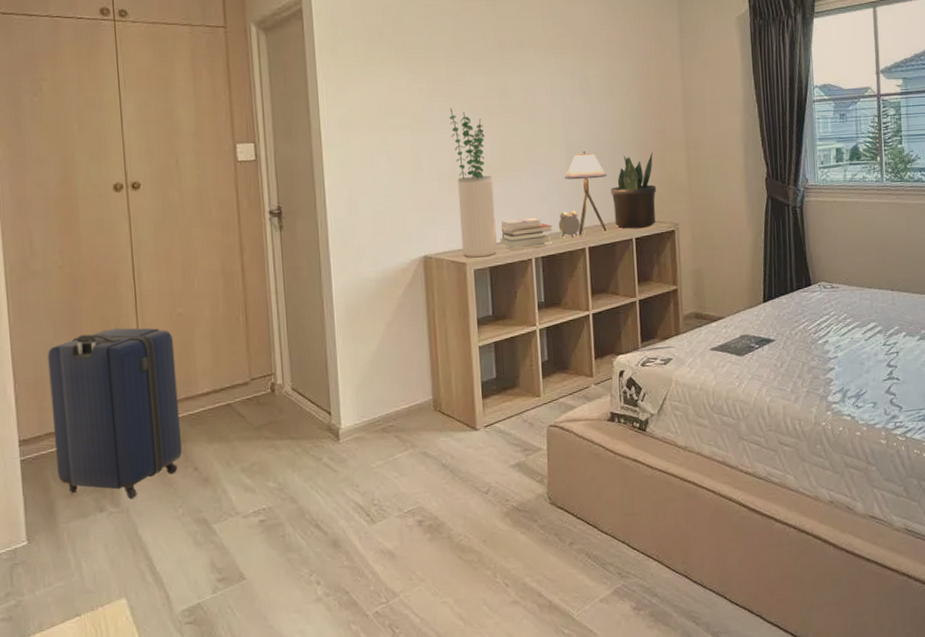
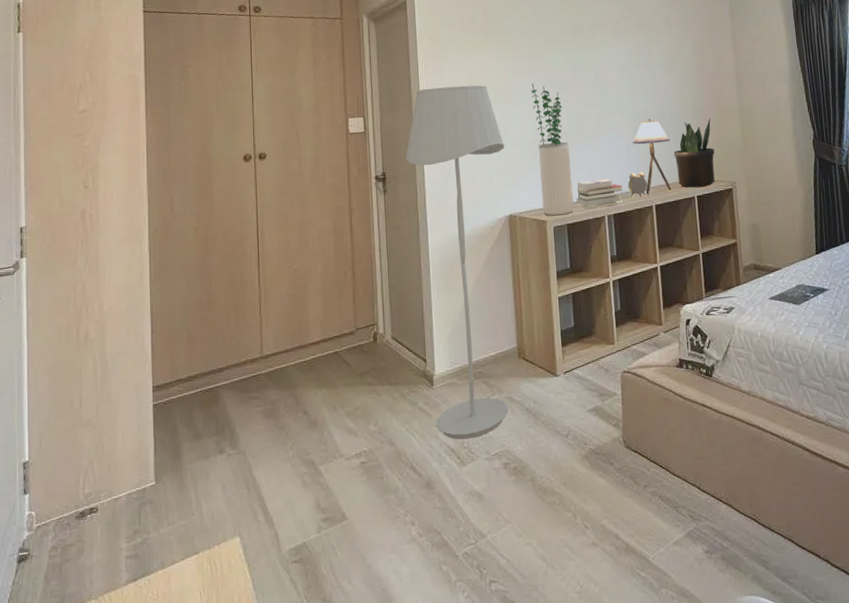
suitcase: present [47,327,182,500] -> none [181,282,294,442]
floor lamp: none [304,108,423,497] -> present [405,85,509,440]

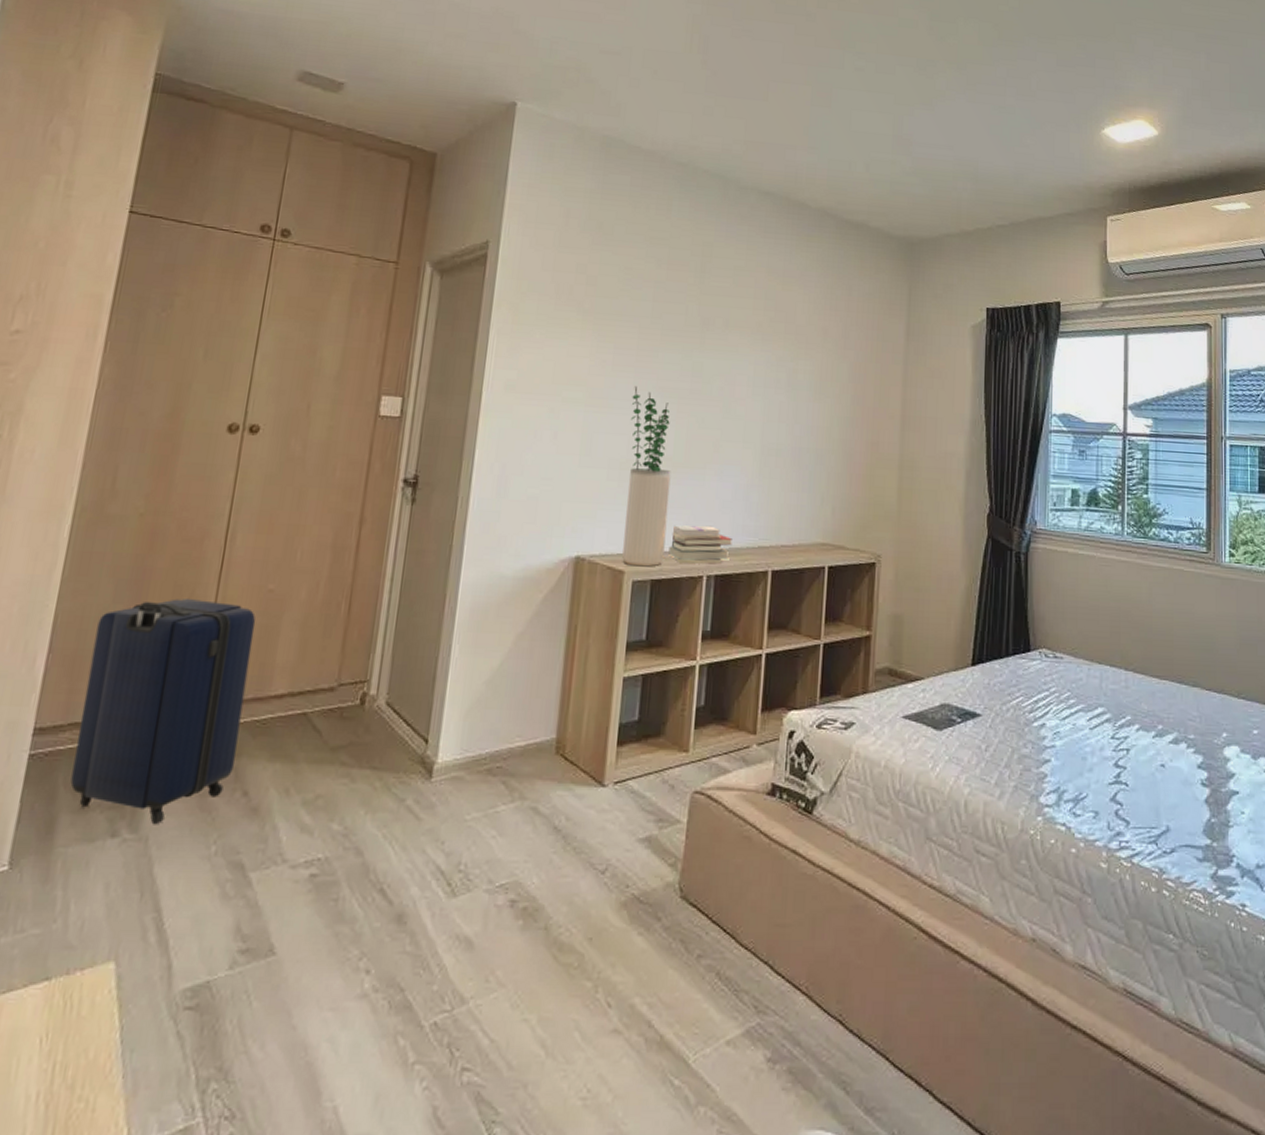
suitcase: none [181,282,294,442] -> present [70,599,256,825]
floor lamp: present [405,85,509,440] -> none [426,371,586,859]
alarm clock: present [627,172,647,197] -> none [739,523,766,558]
table lamp: present [632,119,671,196] -> none [754,456,805,557]
planter: present [673,118,715,188] -> none [806,466,860,556]

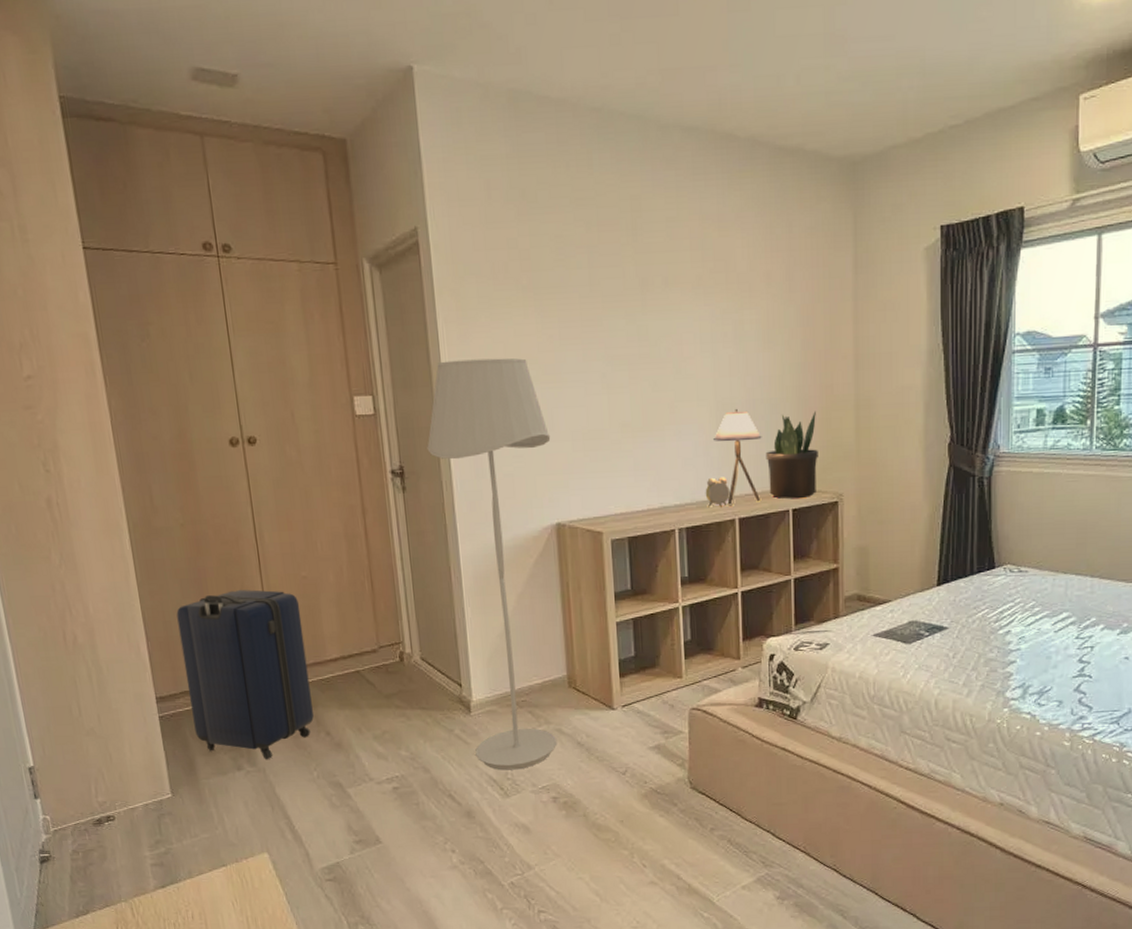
floor lamp: none [426,371,586,859] -> present [427,358,558,771]
vase: present [622,386,671,567] -> none [583,358,637,527]
books: present [668,525,732,564] -> none [640,483,698,520]
alarm clock: none [739,523,766,558] -> present [705,477,730,508]
table lamp: none [754,456,805,557] -> present [712,409,762,506]
planter: none [806,466,860,556] -> present [765,411,818,499]

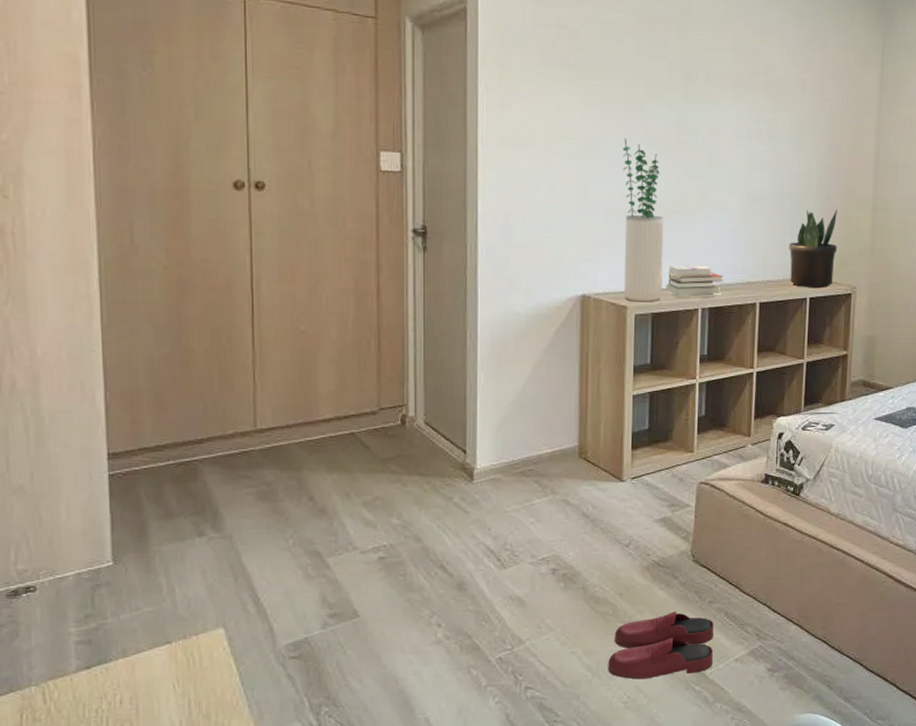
suitcase: present [176,589,314,760] -> none [146,341,296,526]
floor lamp: present [427,358,558,771] -> none [454,126,584,541]
vase: none [583,358,637,527] -> present [622,138,664,302]
slippers: none [615,838,719,905] -> present [608,611,714,680]
books: none [640,483,698,520] -> present [666,265,723,298]
alarm clock: present [705,477,730,508] -> none [730,262,753,292]
table lamp: present [712,409,762,506] -> none [740,201,787,291]

